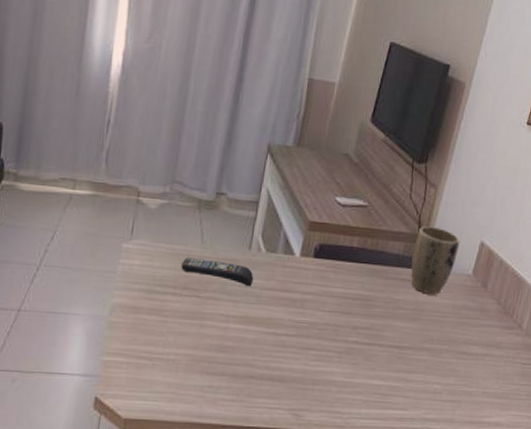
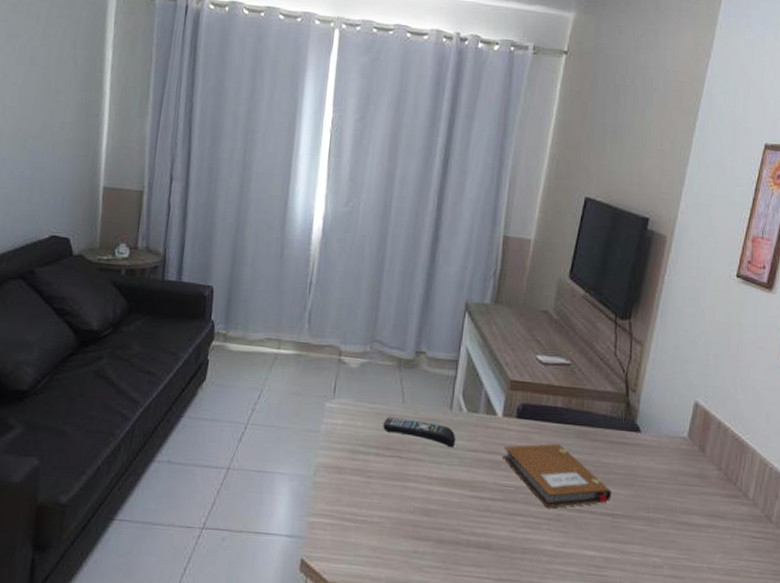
notebook: none [299,281,401,342] -> present [503,443,612,508]
plant pot: present [411,225,460,295] -> none [620,385,672,459]

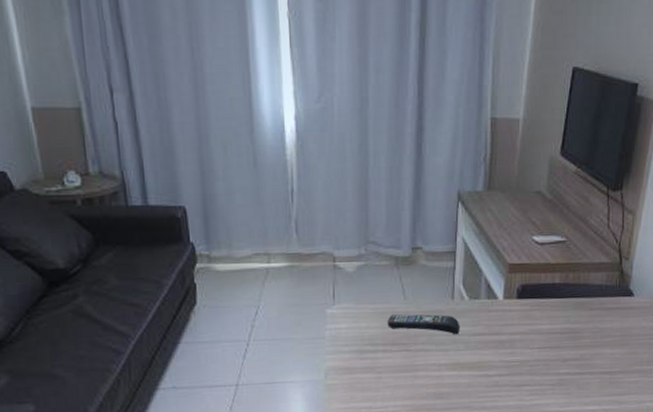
notebook: present [503,443,612,508] -> none [506,317,610,376]

